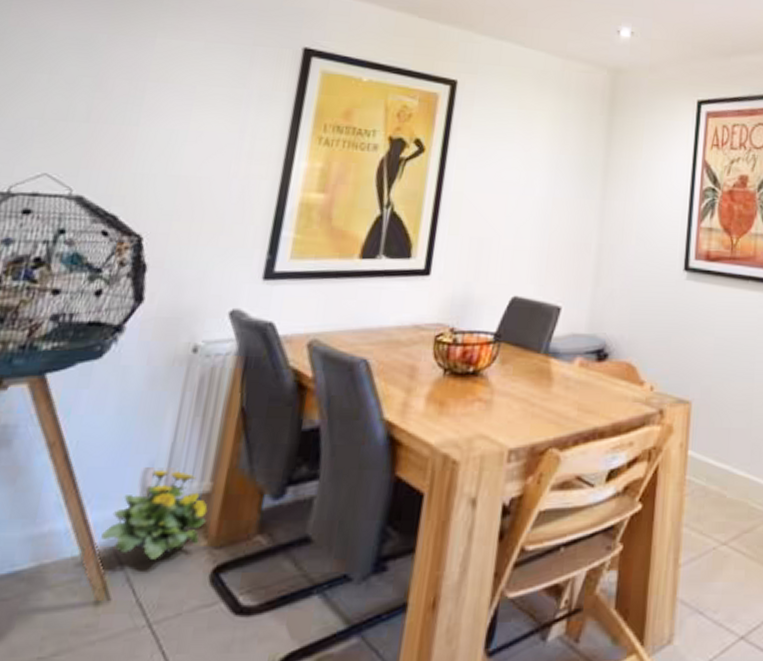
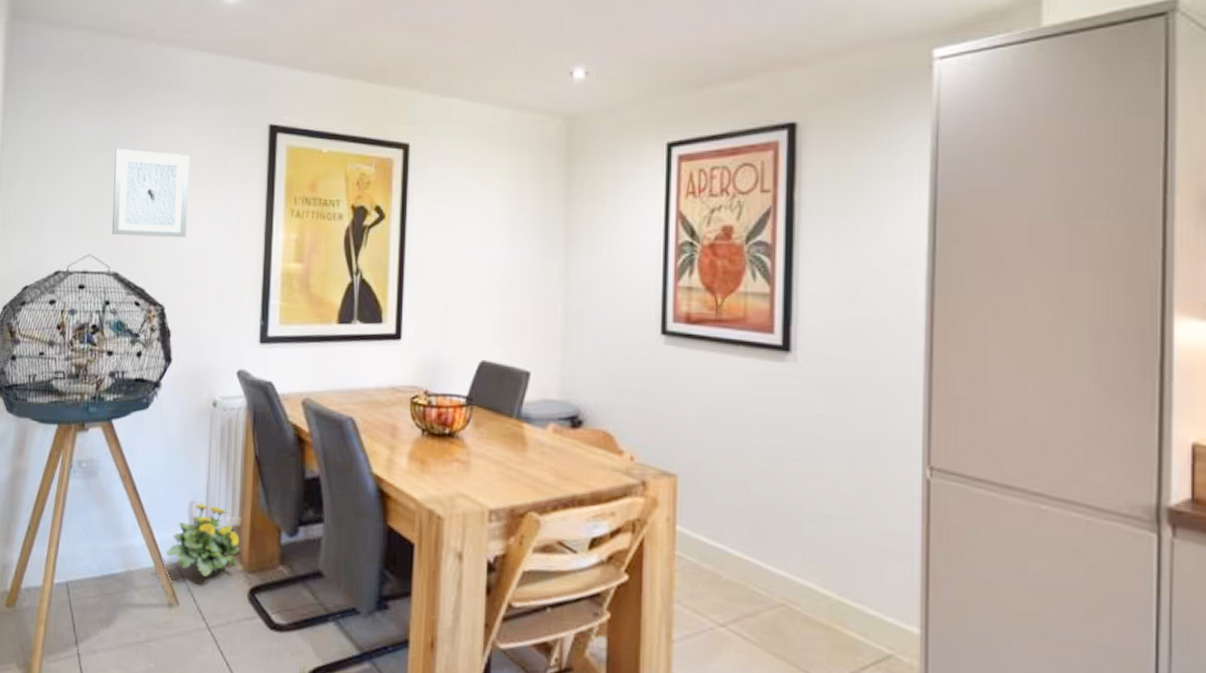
wall art: none [82,55,201,161] -> present [112,148,190,238]

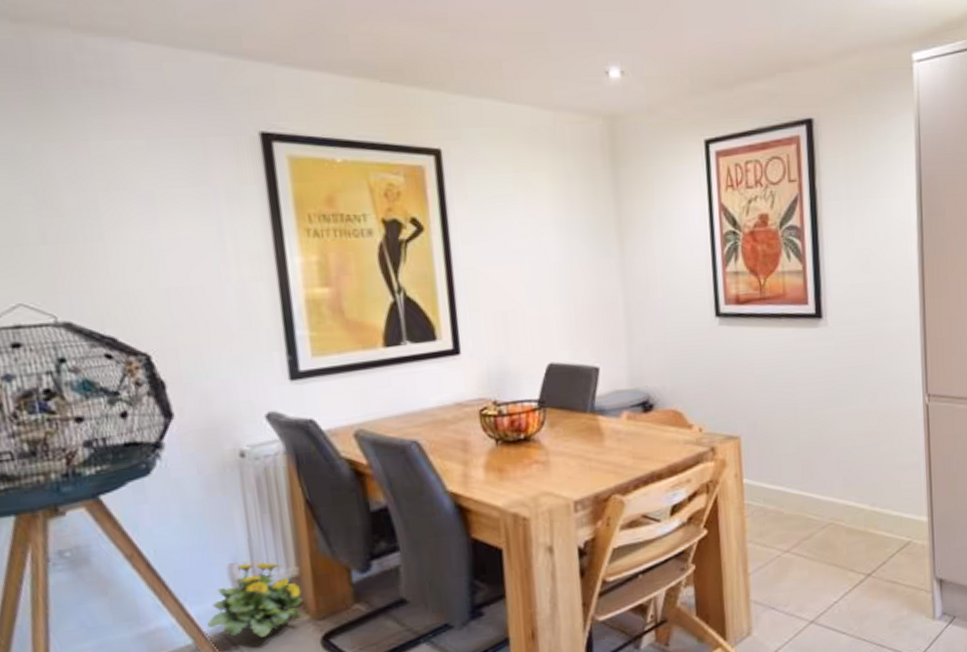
wall art: present [112,148,190,238] -> none [33,167,166,278]

